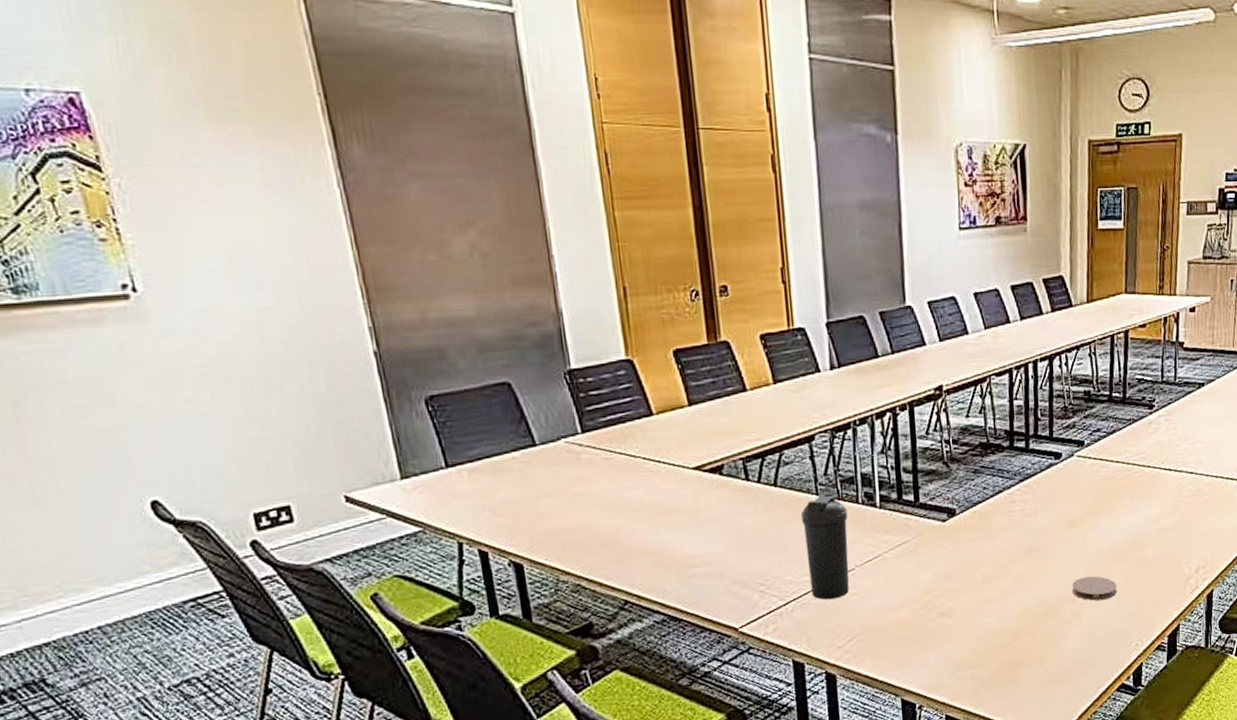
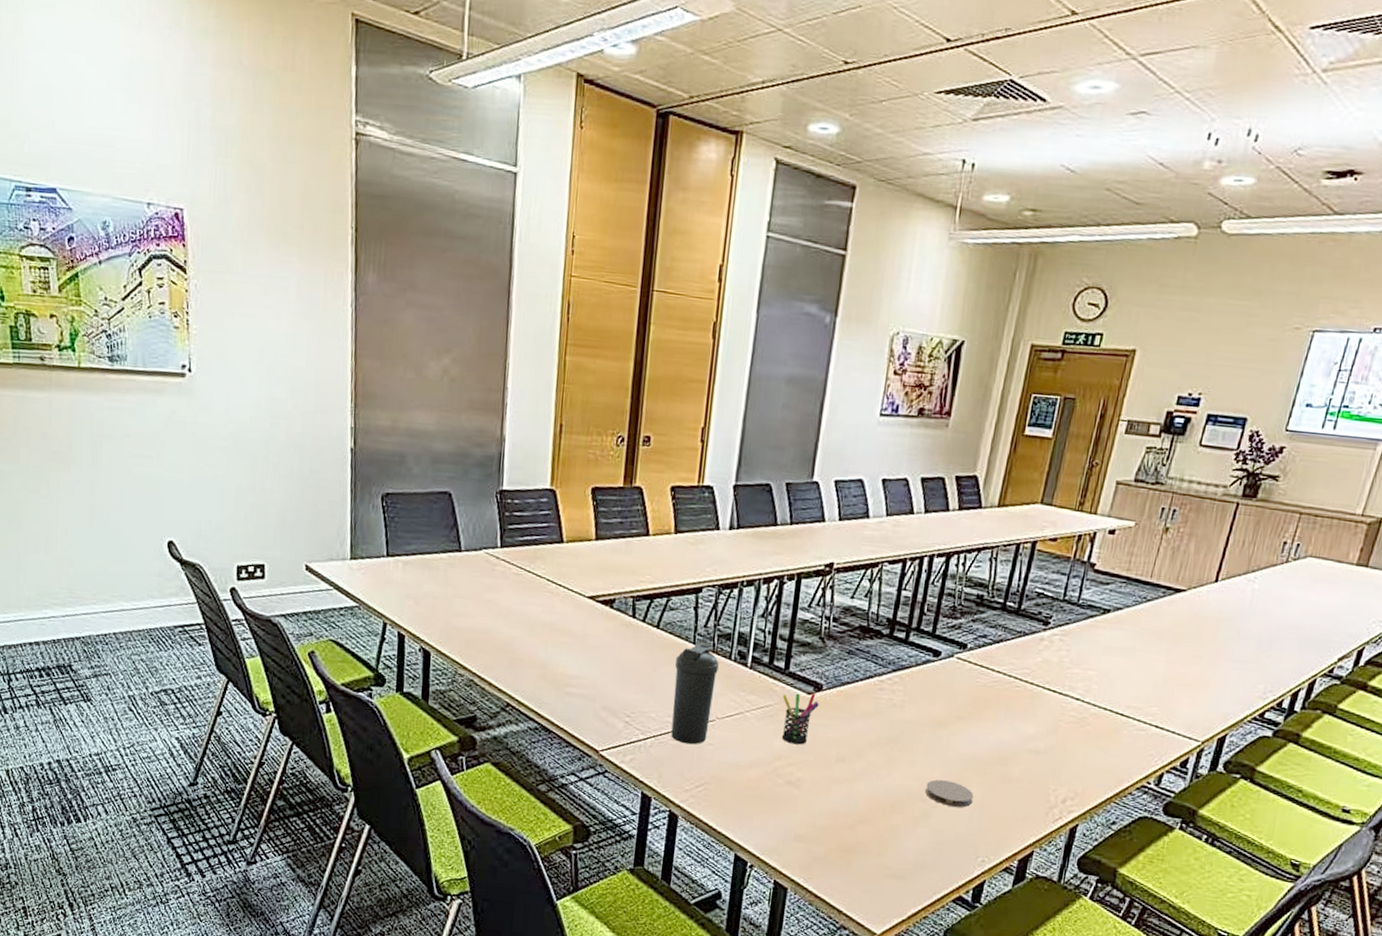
pen holder: none [917,519,956,575] -> present [781,692,819,745]

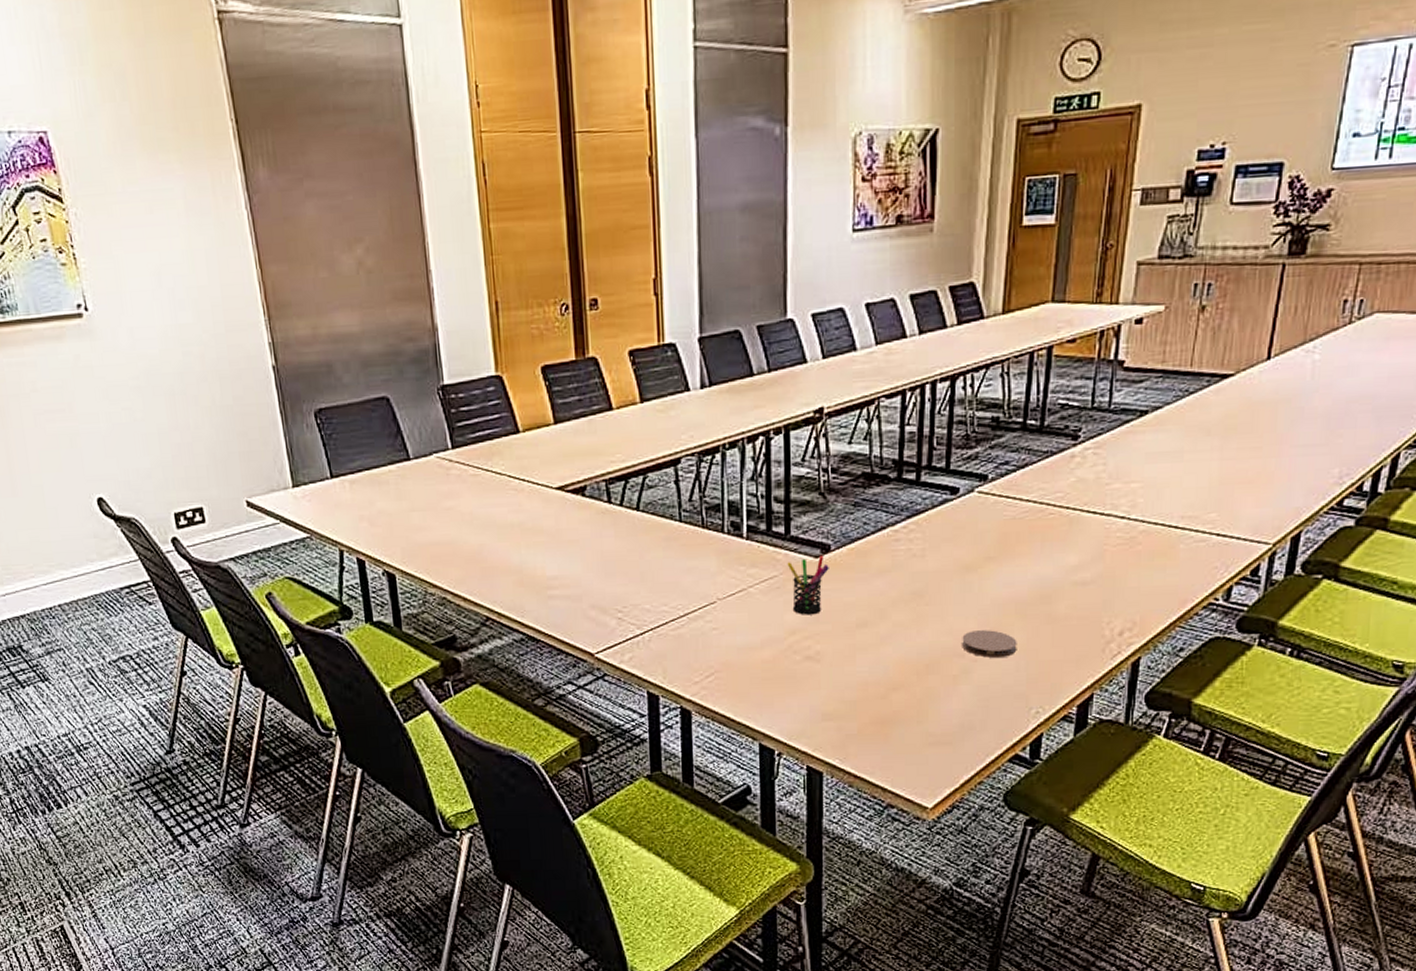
water bottle: present [671,643,719,745] -> none [663,519,711,633]

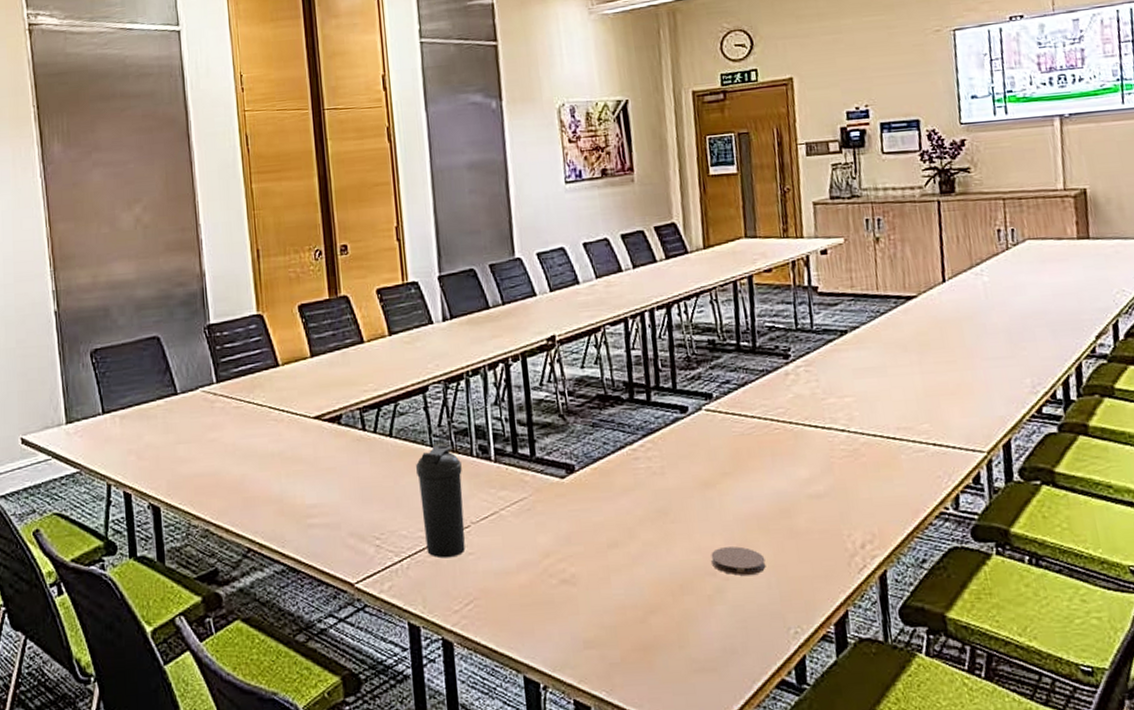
water bottle: none [663,519,711,633] -> present [416,444,466,559]
pen holder: present [787,555,829,615] -> none [535,475,576,537]

